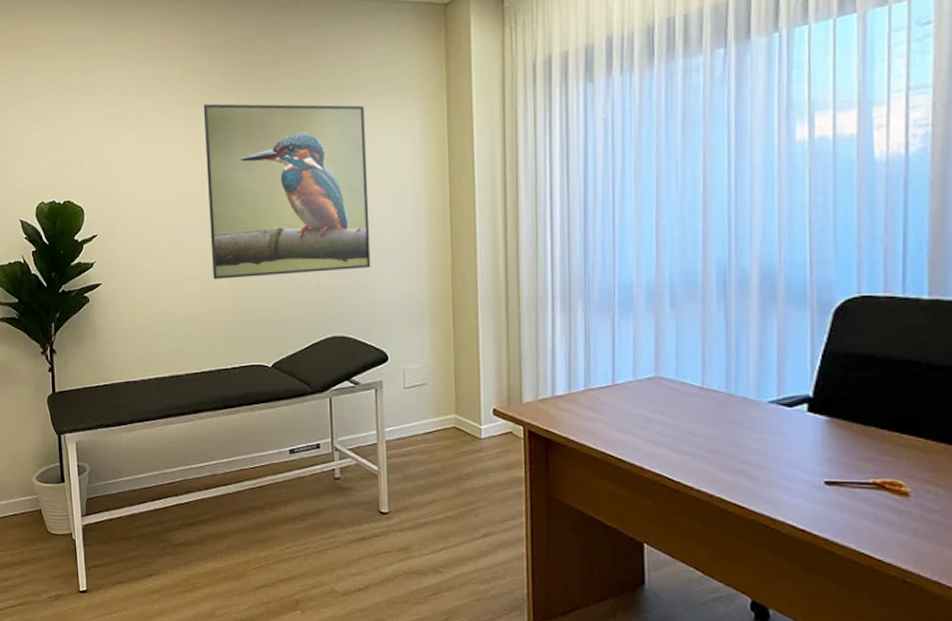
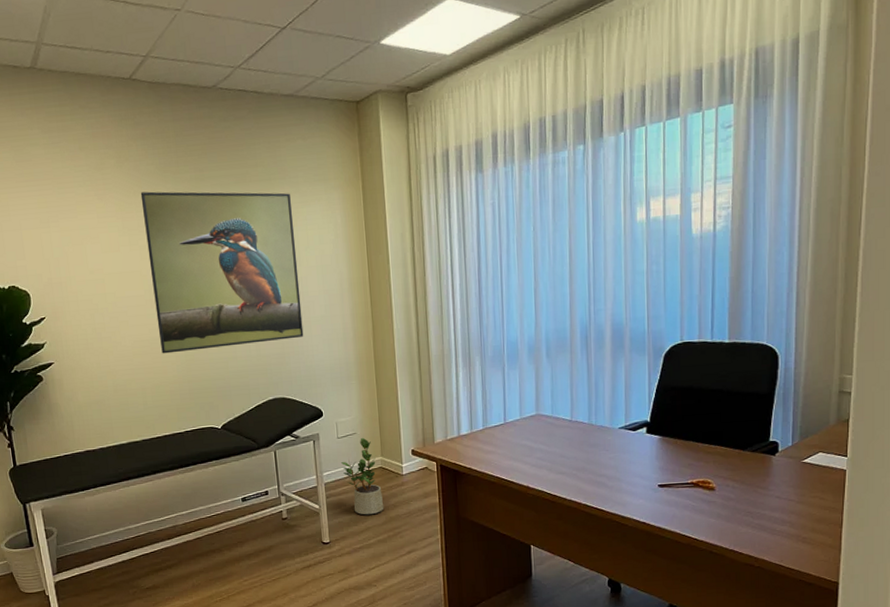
potted plant: none [407,389,457,484] -> present [341,437,384,515]

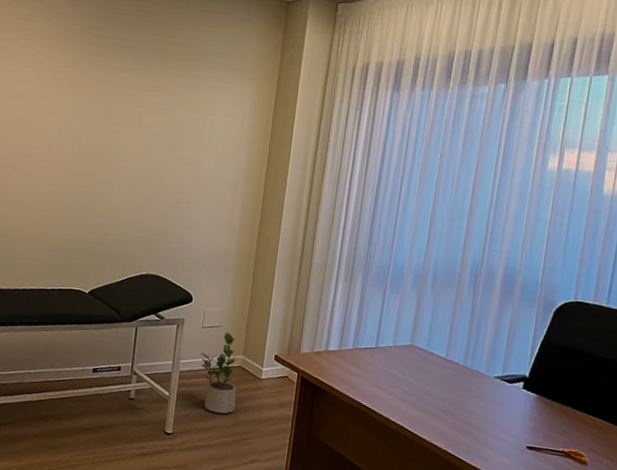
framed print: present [140,191,304,354] -> none [47,49,205,219]

